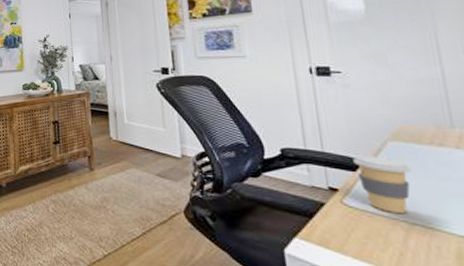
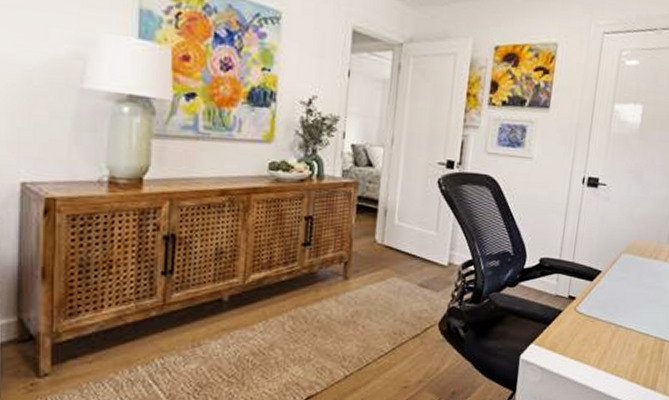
coffee cup: present [353,156,412,214] -> none [593,267,632,318]

